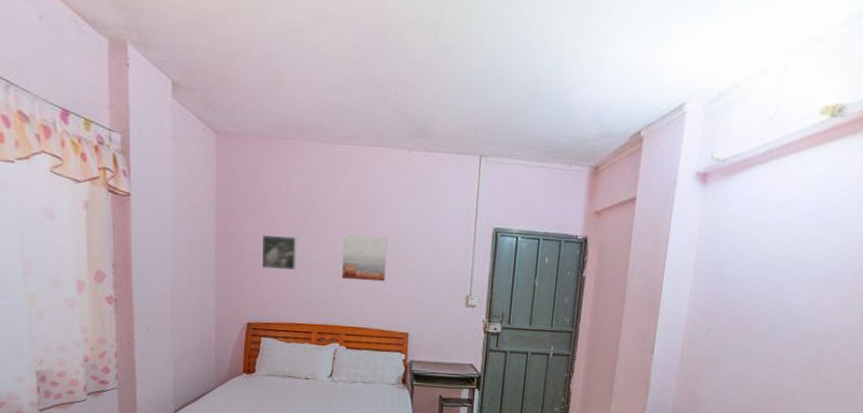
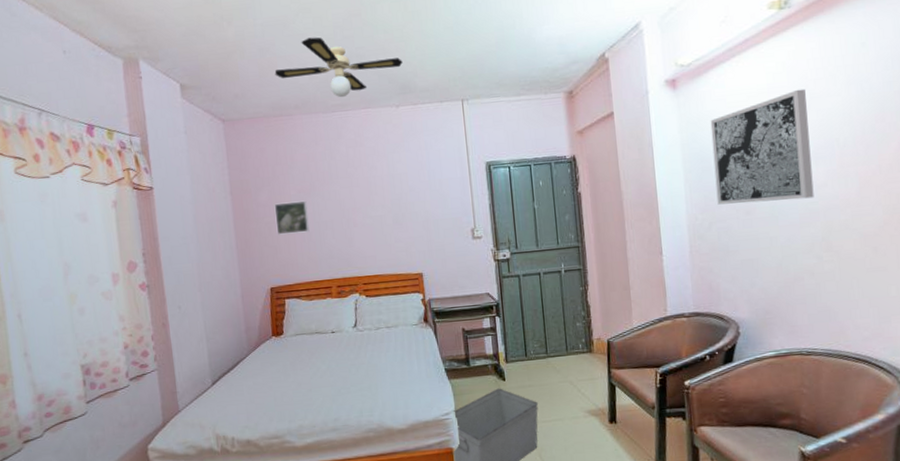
ceiling fan: none [280,53,424,130] -> present [274,37,403,98]
wall art: present [342,235,387,282] -> none [349,188,393,233]
wall art: none [719,206,835,321] -> present [710,88,814,205]

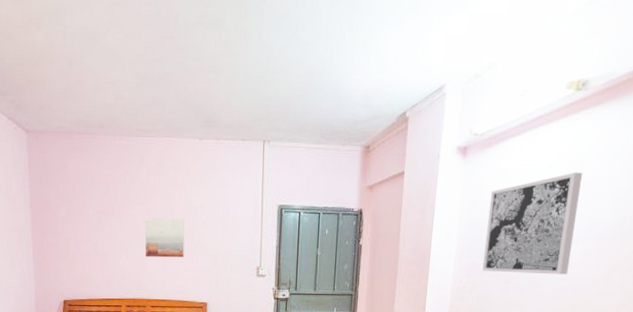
ceiling fan: present [274,37,403,98] -> none [82,55,210,123]
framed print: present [274,200,310,235] -> none [72,220,105,252]
wall art: none [349,188,393,233] -> present [145,218,184,258]

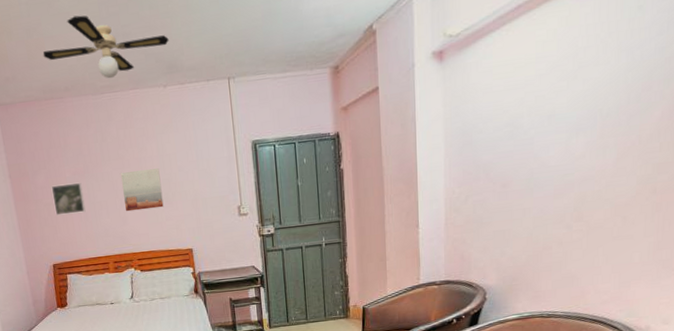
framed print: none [72,220,105,252] -> present [51,182,86,216]
ceiling fan: none [82,55,210,123] -> present [43,15,169,79]
wall art: present [482,172,582,275] -> none [475,57,574,178]

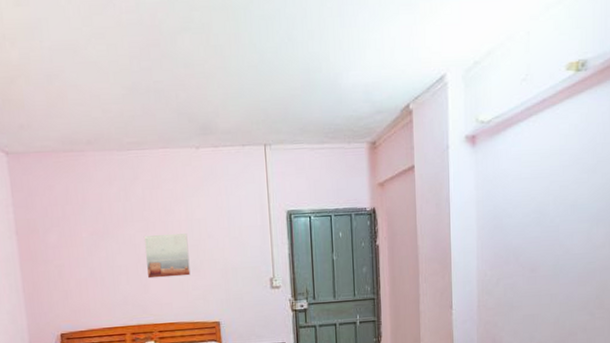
ceiling fan: present [43,15,169,79] -> none [64,66,204,135]
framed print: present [51,182,86,216] -> none [64,243,103,279]

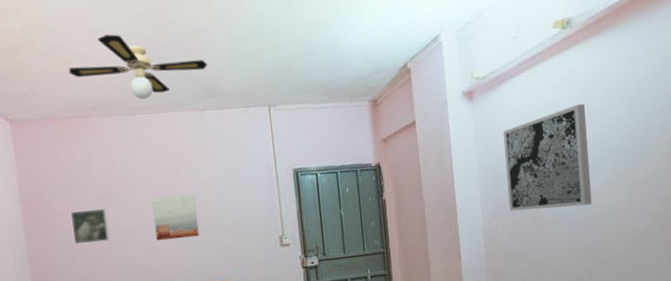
ceiling fan: none [64,66,204,135] -> present [68,34,207,100]
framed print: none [64,243,103,279] -> present [70,208,110,245]
wall art: none [505,152,593,262] -> present [503,103,592,211]

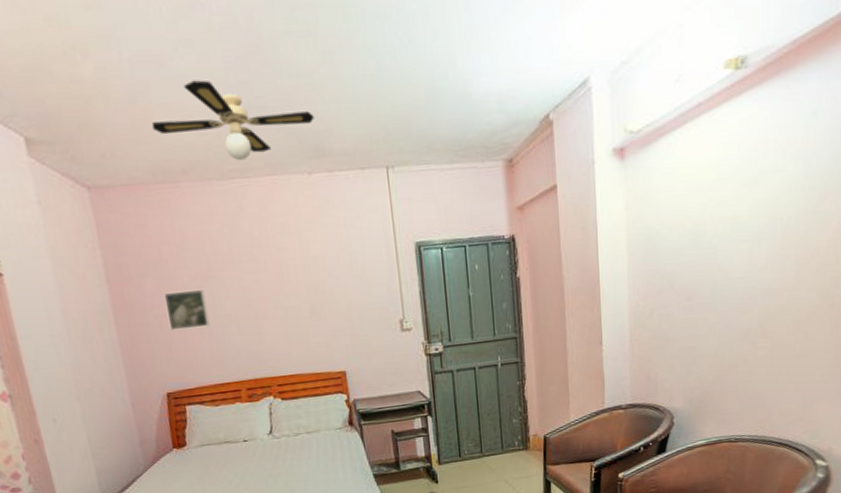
wall art: present [152,195,200,241] -> none [255,273,310,326]
wall art: present [503,103,592,211] -> none [657,162,754,290]

